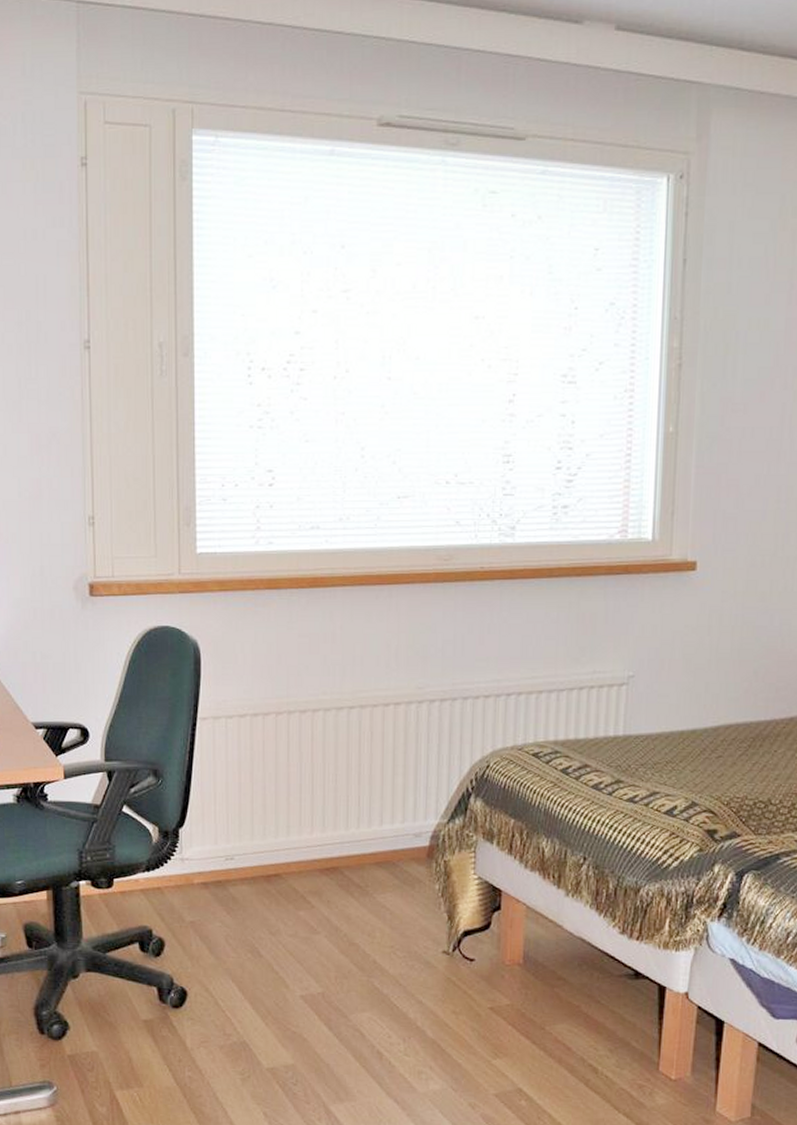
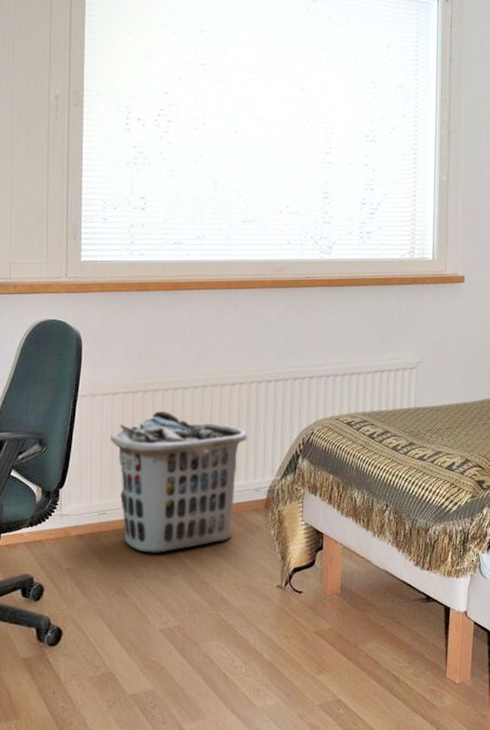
clothes hamper: none [236,738,406,907] -> present [110,412,248,553]

